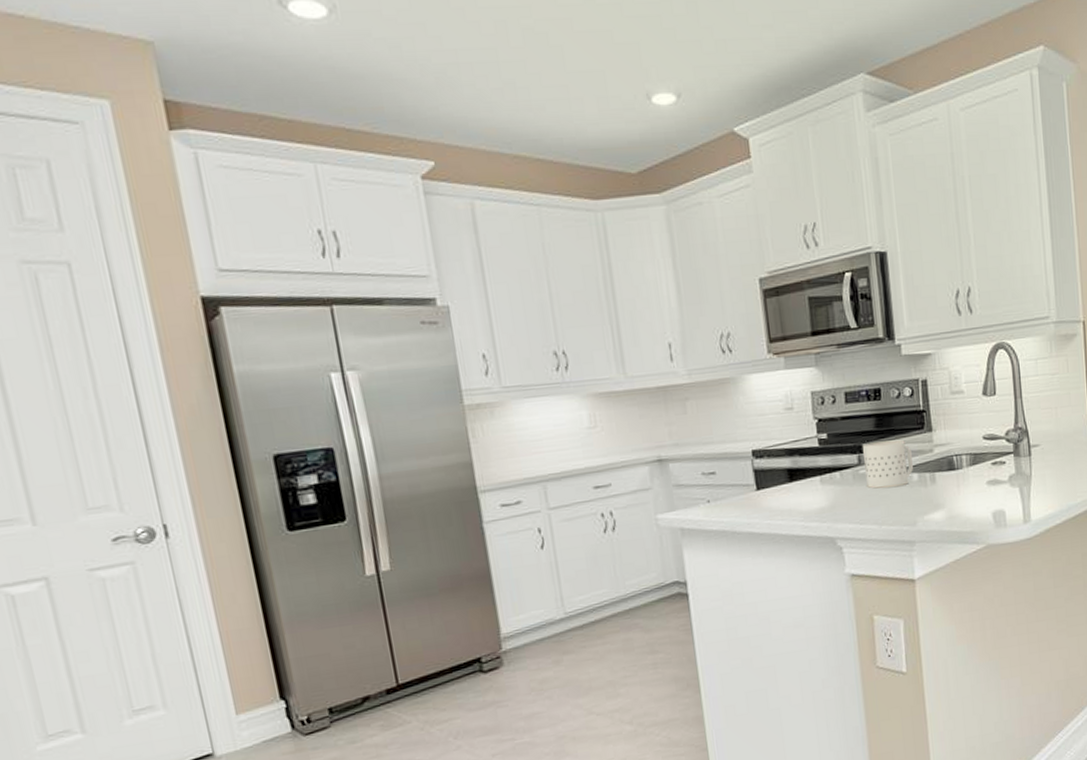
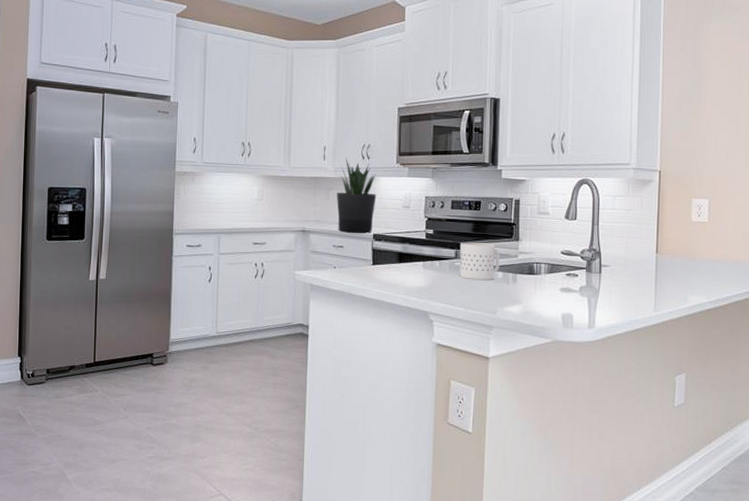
planter: none [696,355,750,455] -> present [337,158,377,234]

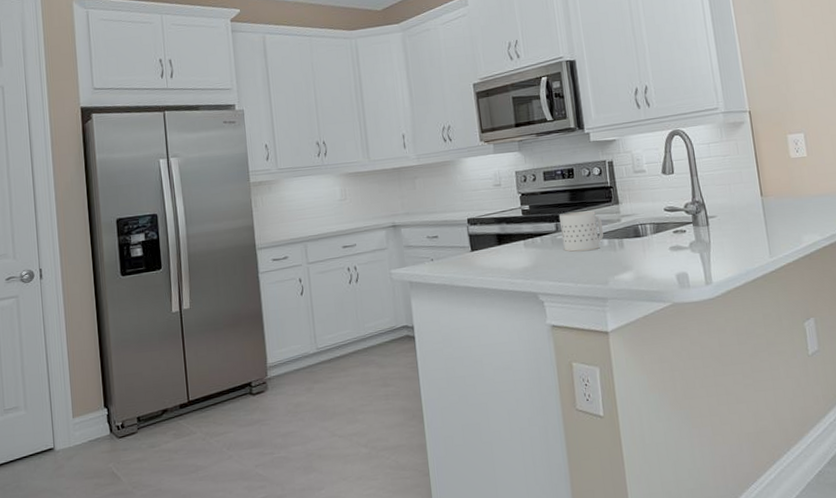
planter: present [337,158,377,234] -> none [423,143,466,222]

